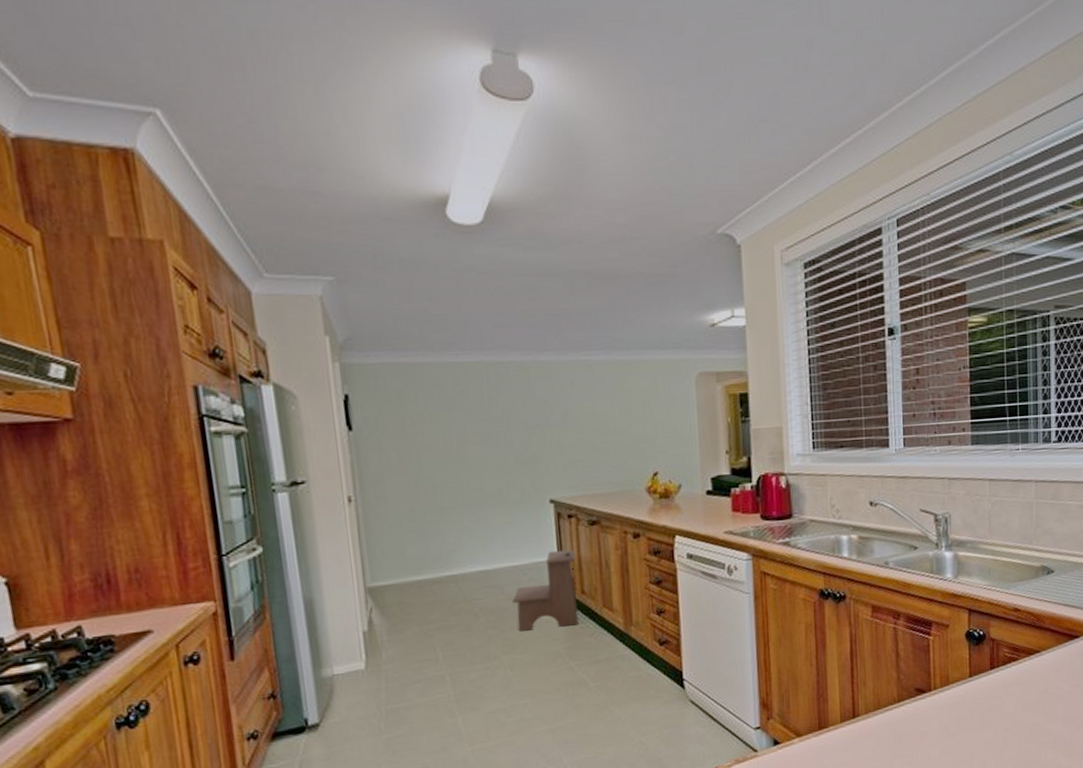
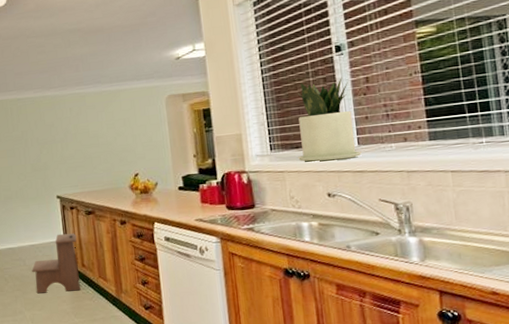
planter: none [841,366,908,465] -> present [297,77,363,162]

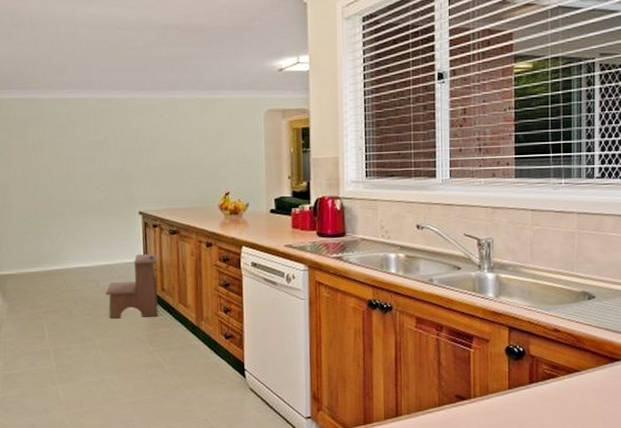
planter: present [297,77,363,162] -> none [391,106,453,192]

